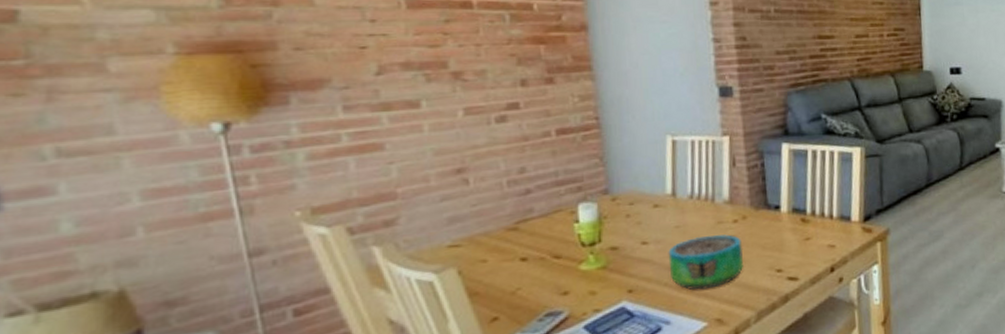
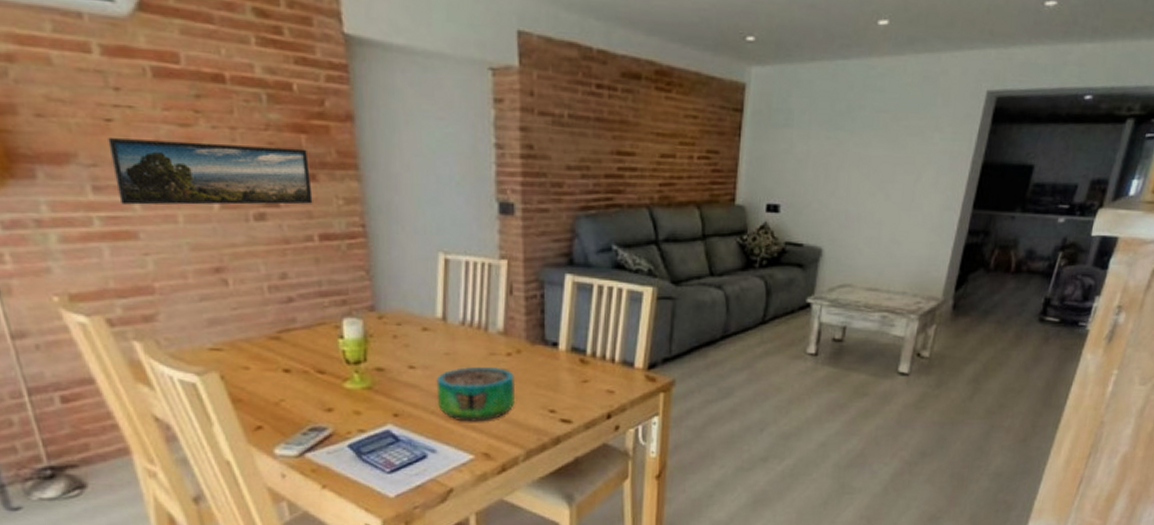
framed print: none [361,57,551,120] -> present [108,138,313,205]

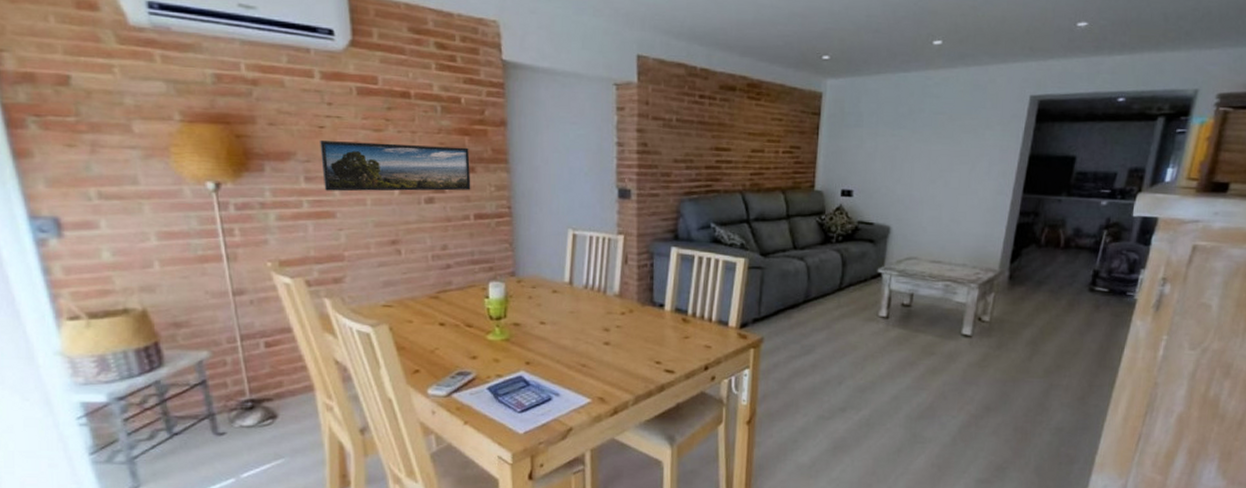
decorative bowl: present [436,366,516,422] -> none [562,323,628,370]

